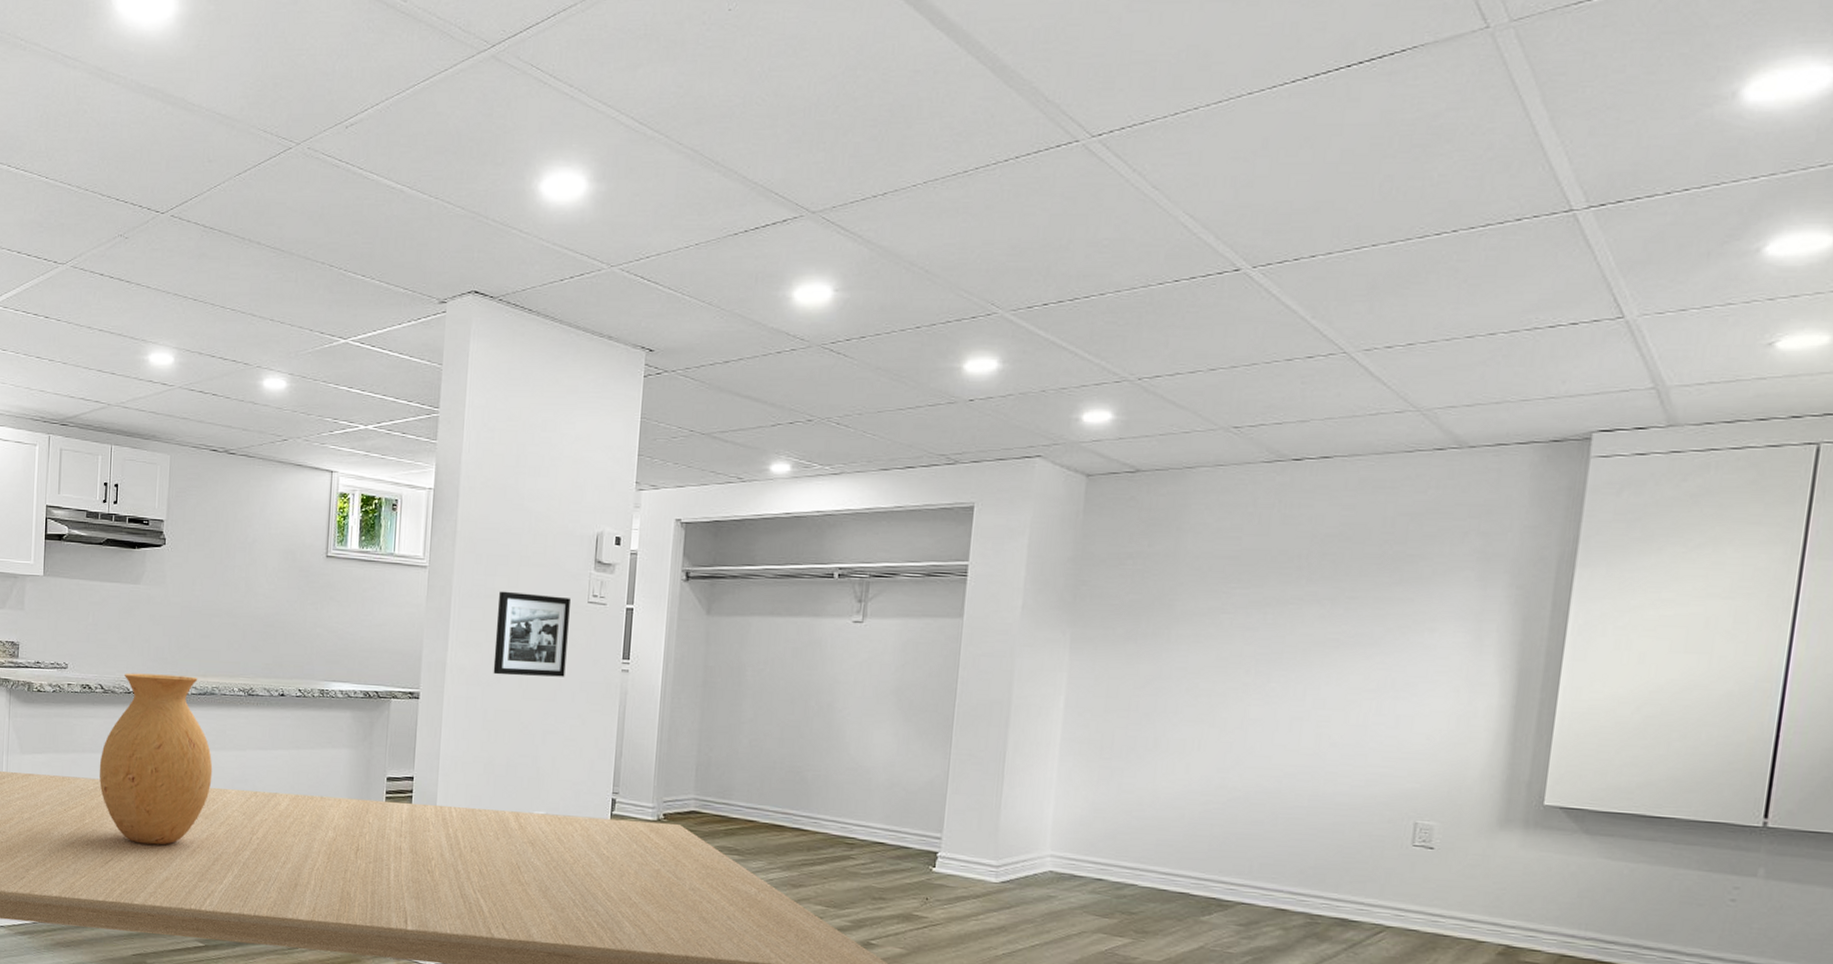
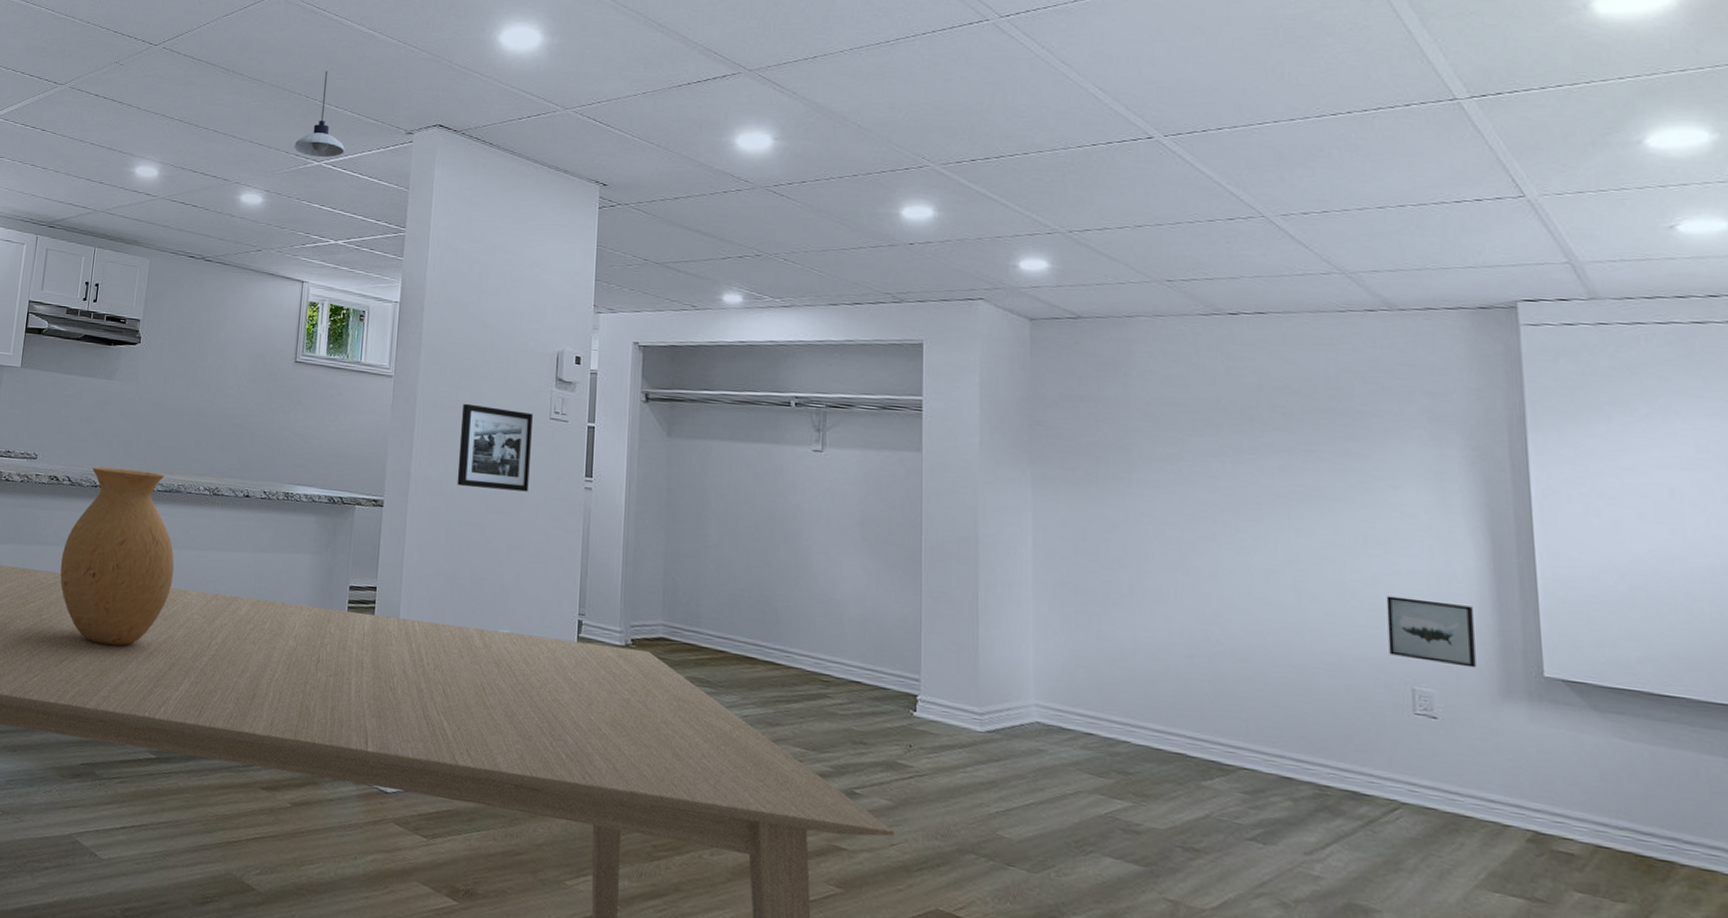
pendant light: none [318,235,373,334] -> present [294,71,345,158]
wall art: none [1398,736,1487,800] -> present [1386,596,1476,668]

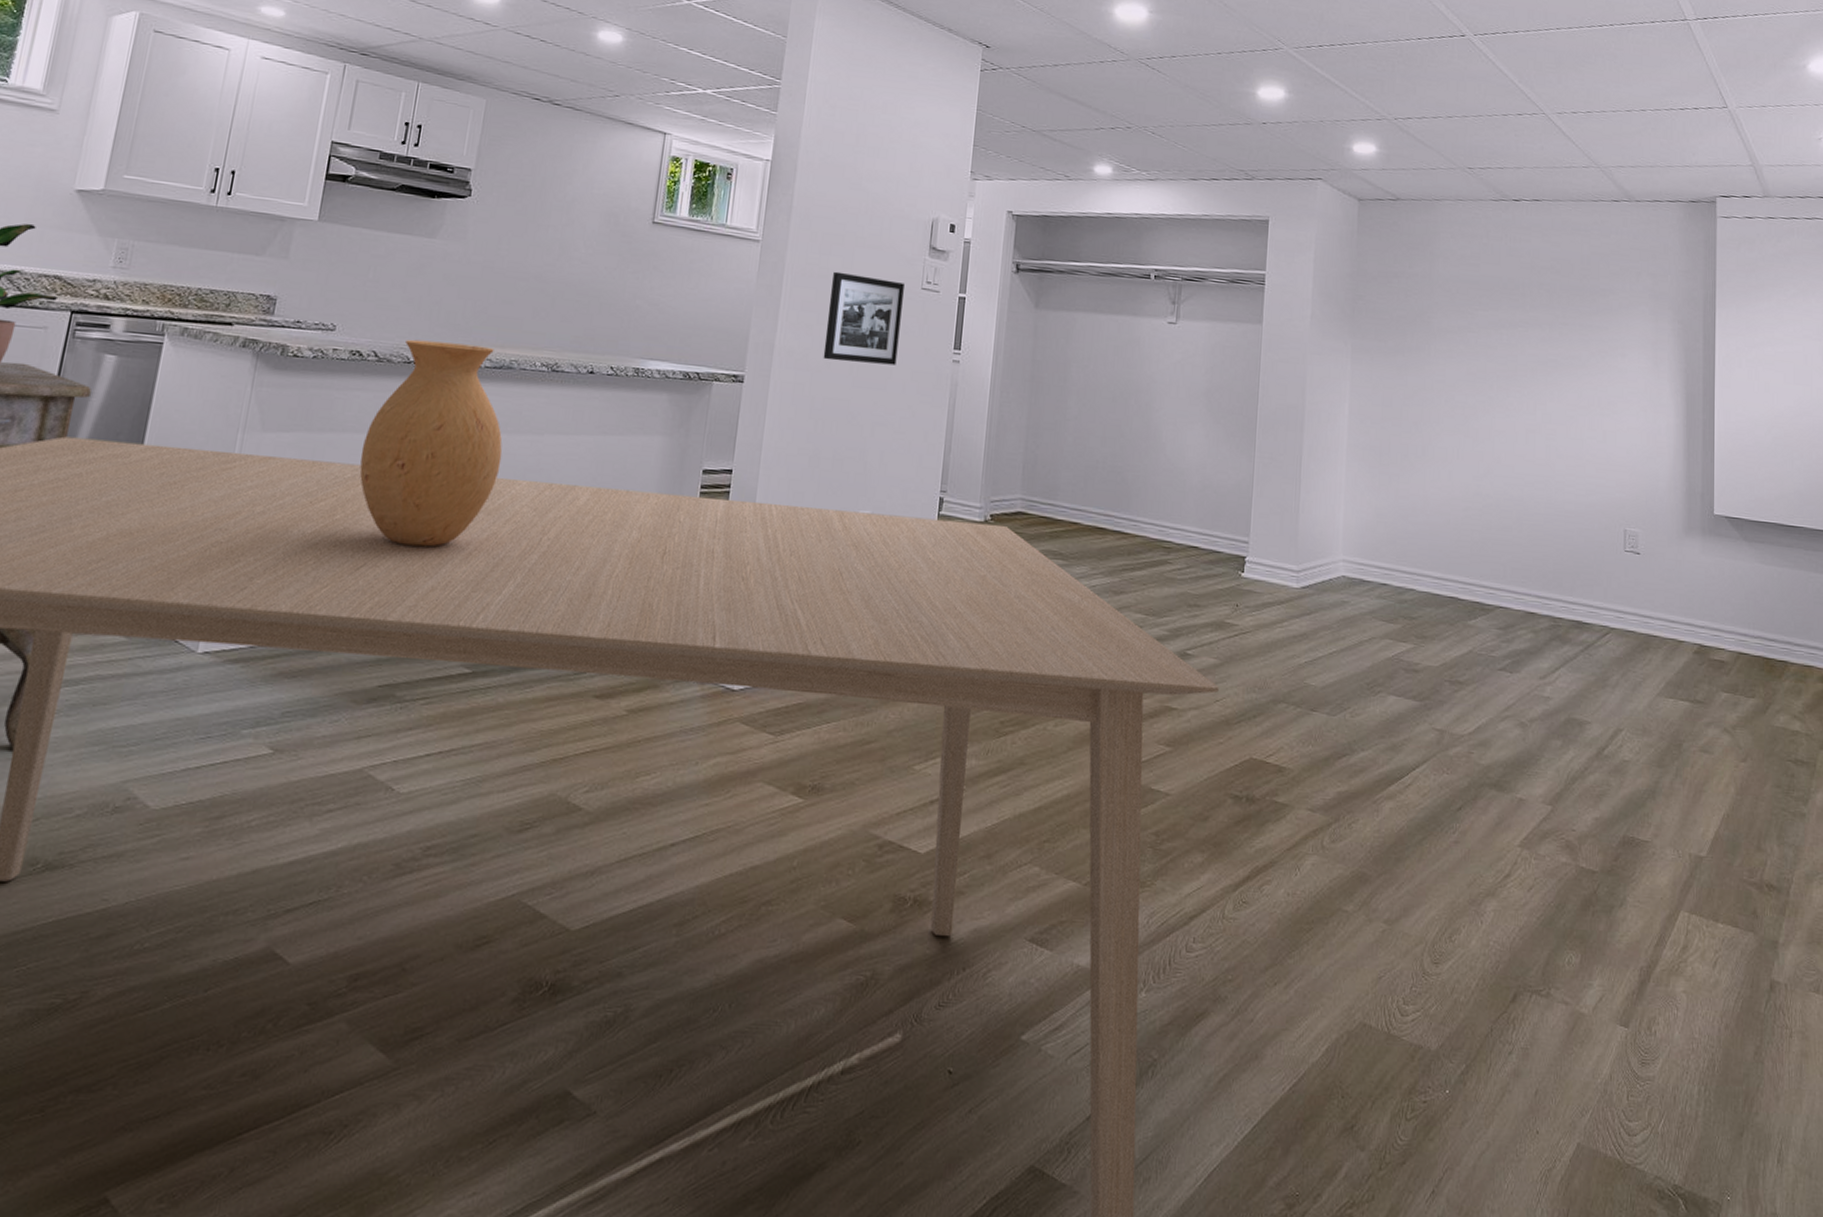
wall art: present [1386,596,1476,668] -> none [1610,450,1670,510]

